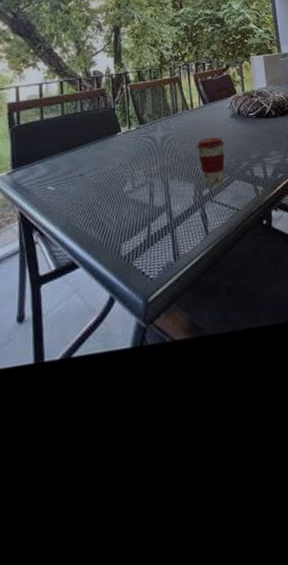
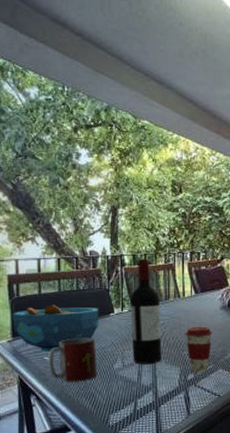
bowl: none [12,128,105,182] -> present [12,305,98,353]
mug: none [52,161,105,212] -> present [48,338,97,382]
wine bottle: none [137,74,174,185] -> present [130,258,162,364]

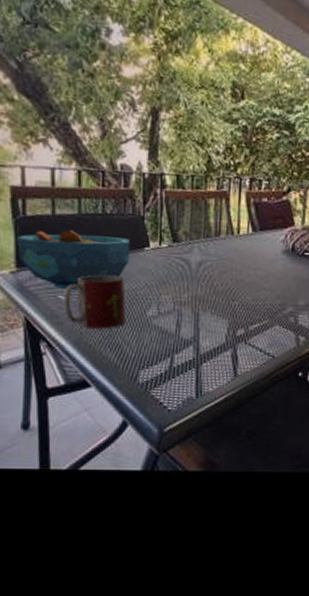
wine bottle: present [130,258,162,364] -> none [170,180,209,314]
coffee cup: present [185,326,212,373] -> none [237,271,270,328]

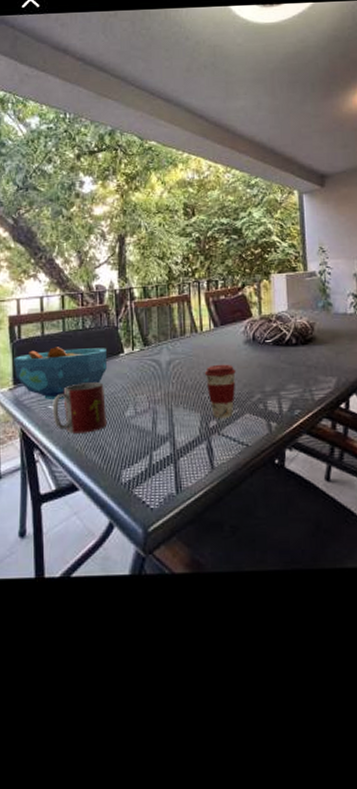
coffee cup: none [237,271,270,328] -> present [204,364,236,418]

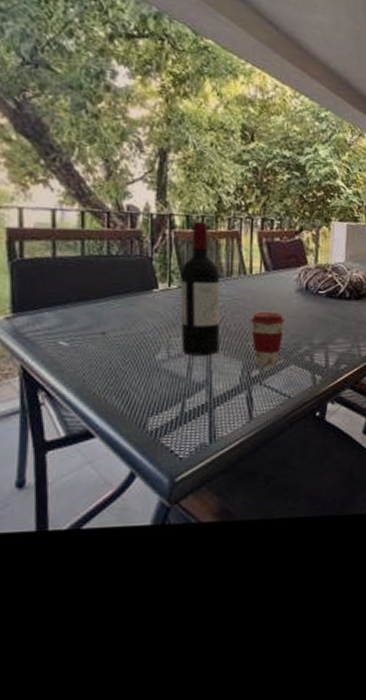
bowl: present [14,347,107,401] -> none [13,272,137,336]
mug: present [52,382,106,433] -> none [64,318,133,375]
wine bottle: none [141,290,179,411] -> present [180,221,221,356]

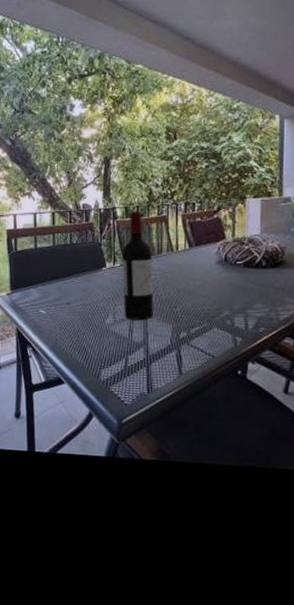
coffee cup: present [250,311,285,368] -> none [178,282,207,331]

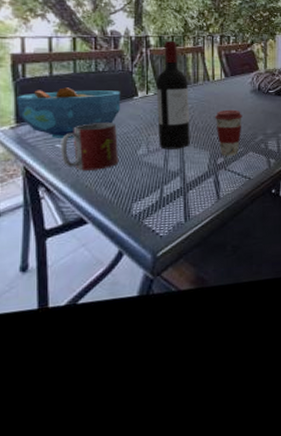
bowl: none [11,259,91,306] -> present [16,87,120,139]
mug: none [43,292,89,336] -> present [60,123,118,171]
coffee cup: none [178,282,207,331] -> present [214,109,242,156]

